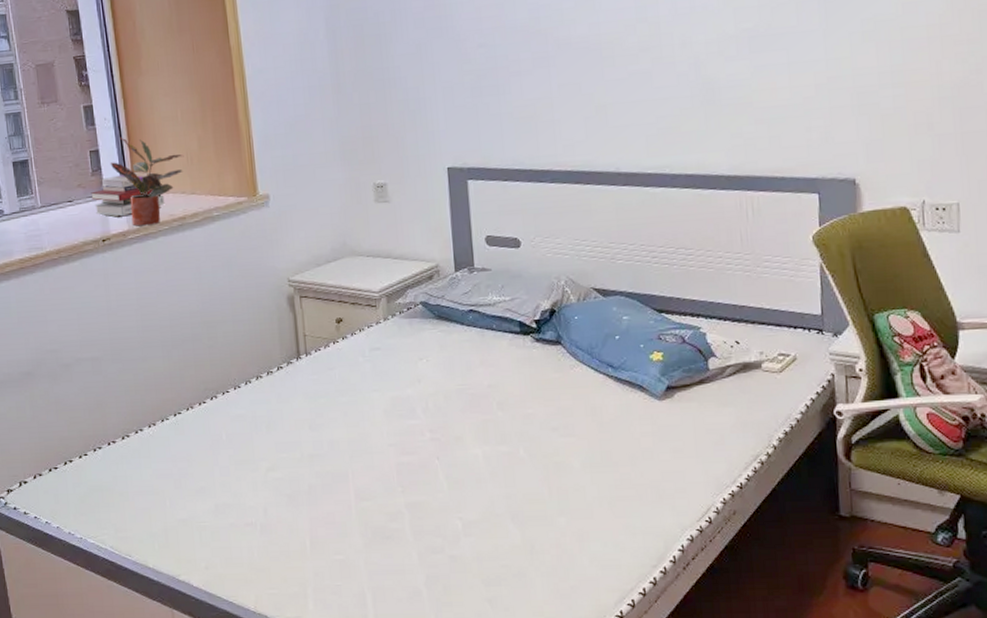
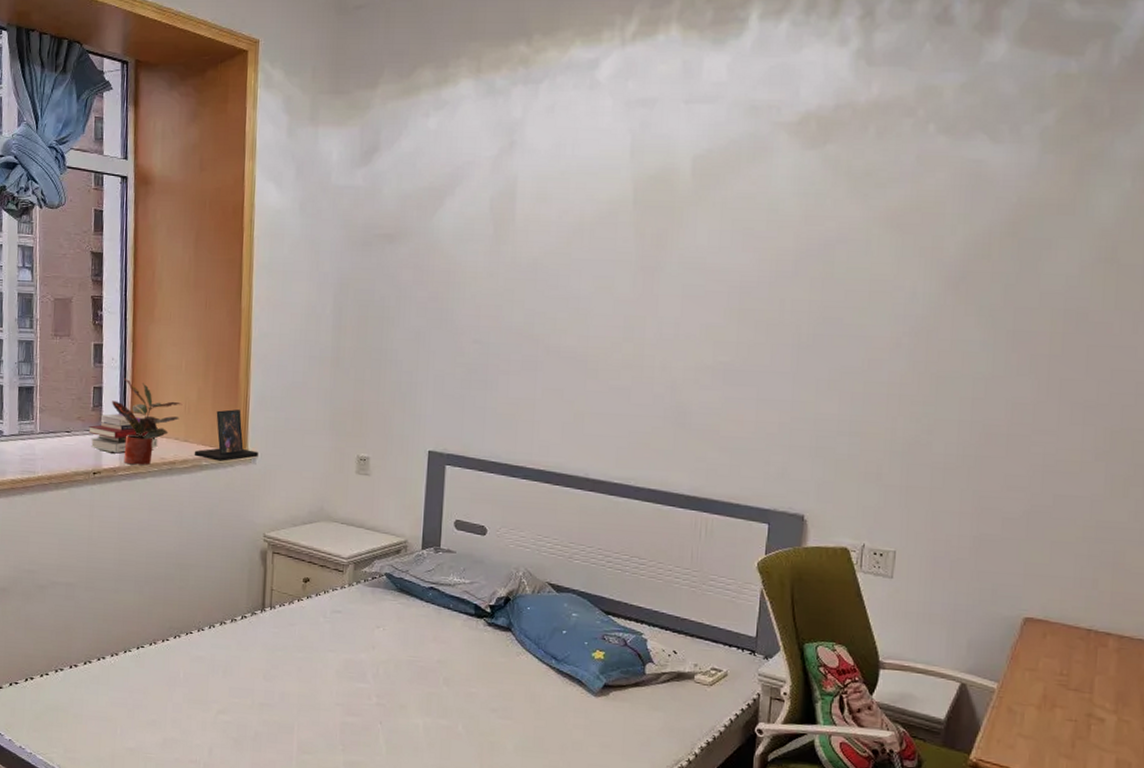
photo frame: none [203,153,270,210] -> present [194,409,258,461]

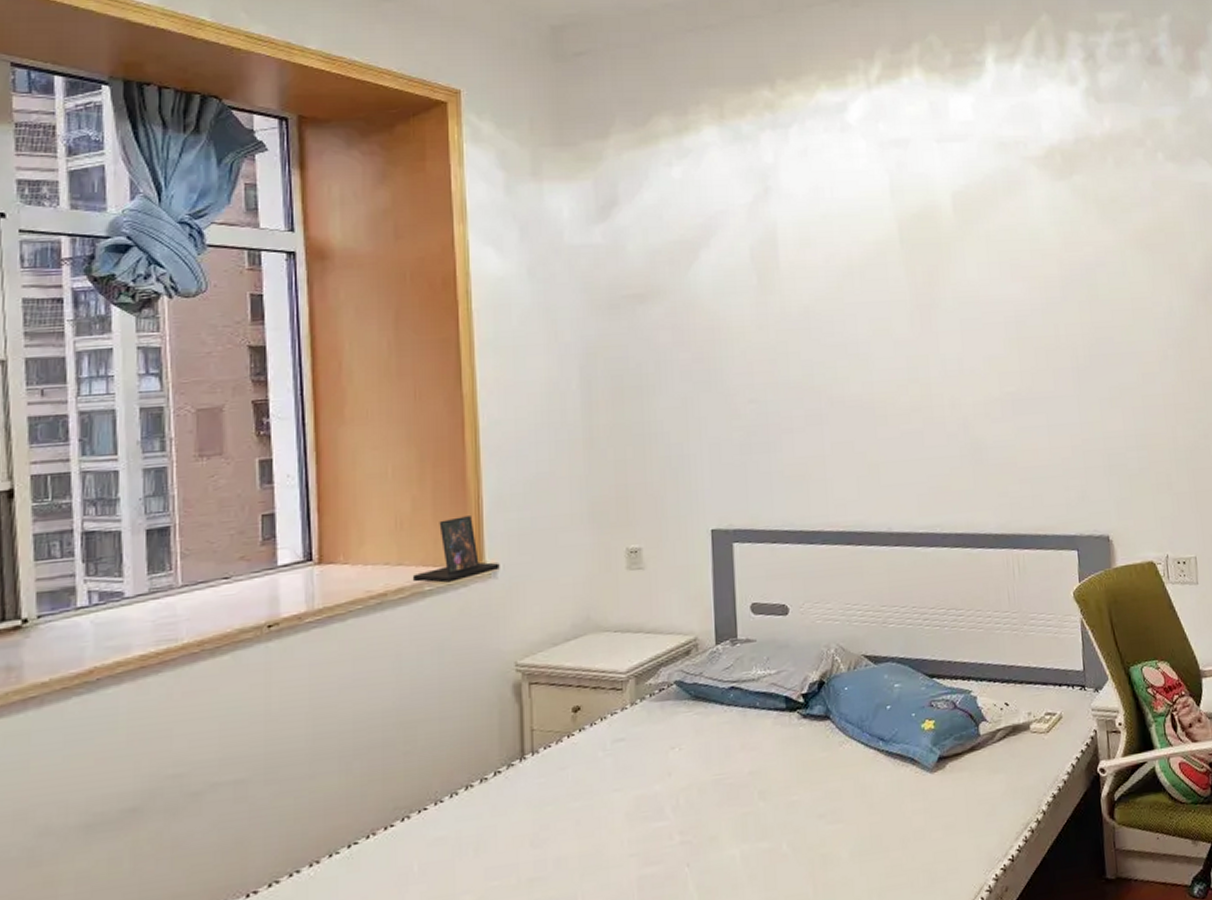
books: present [88,412,158,454] -> none [257,538,361,597]
potted plant: present [111,378,183,466] -> none [289,498,392,609]

